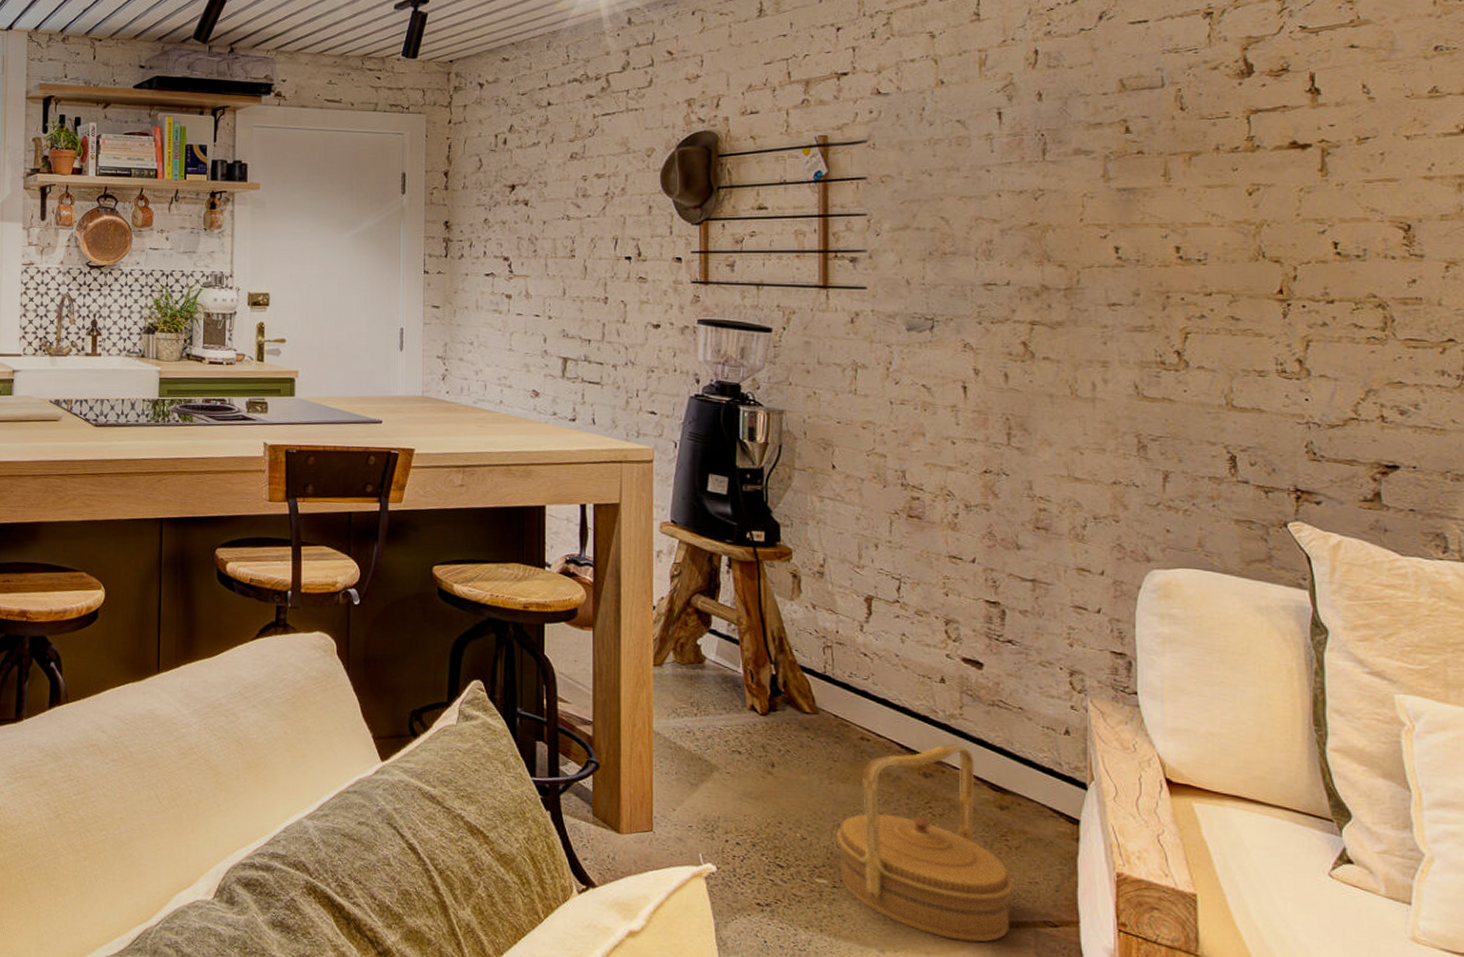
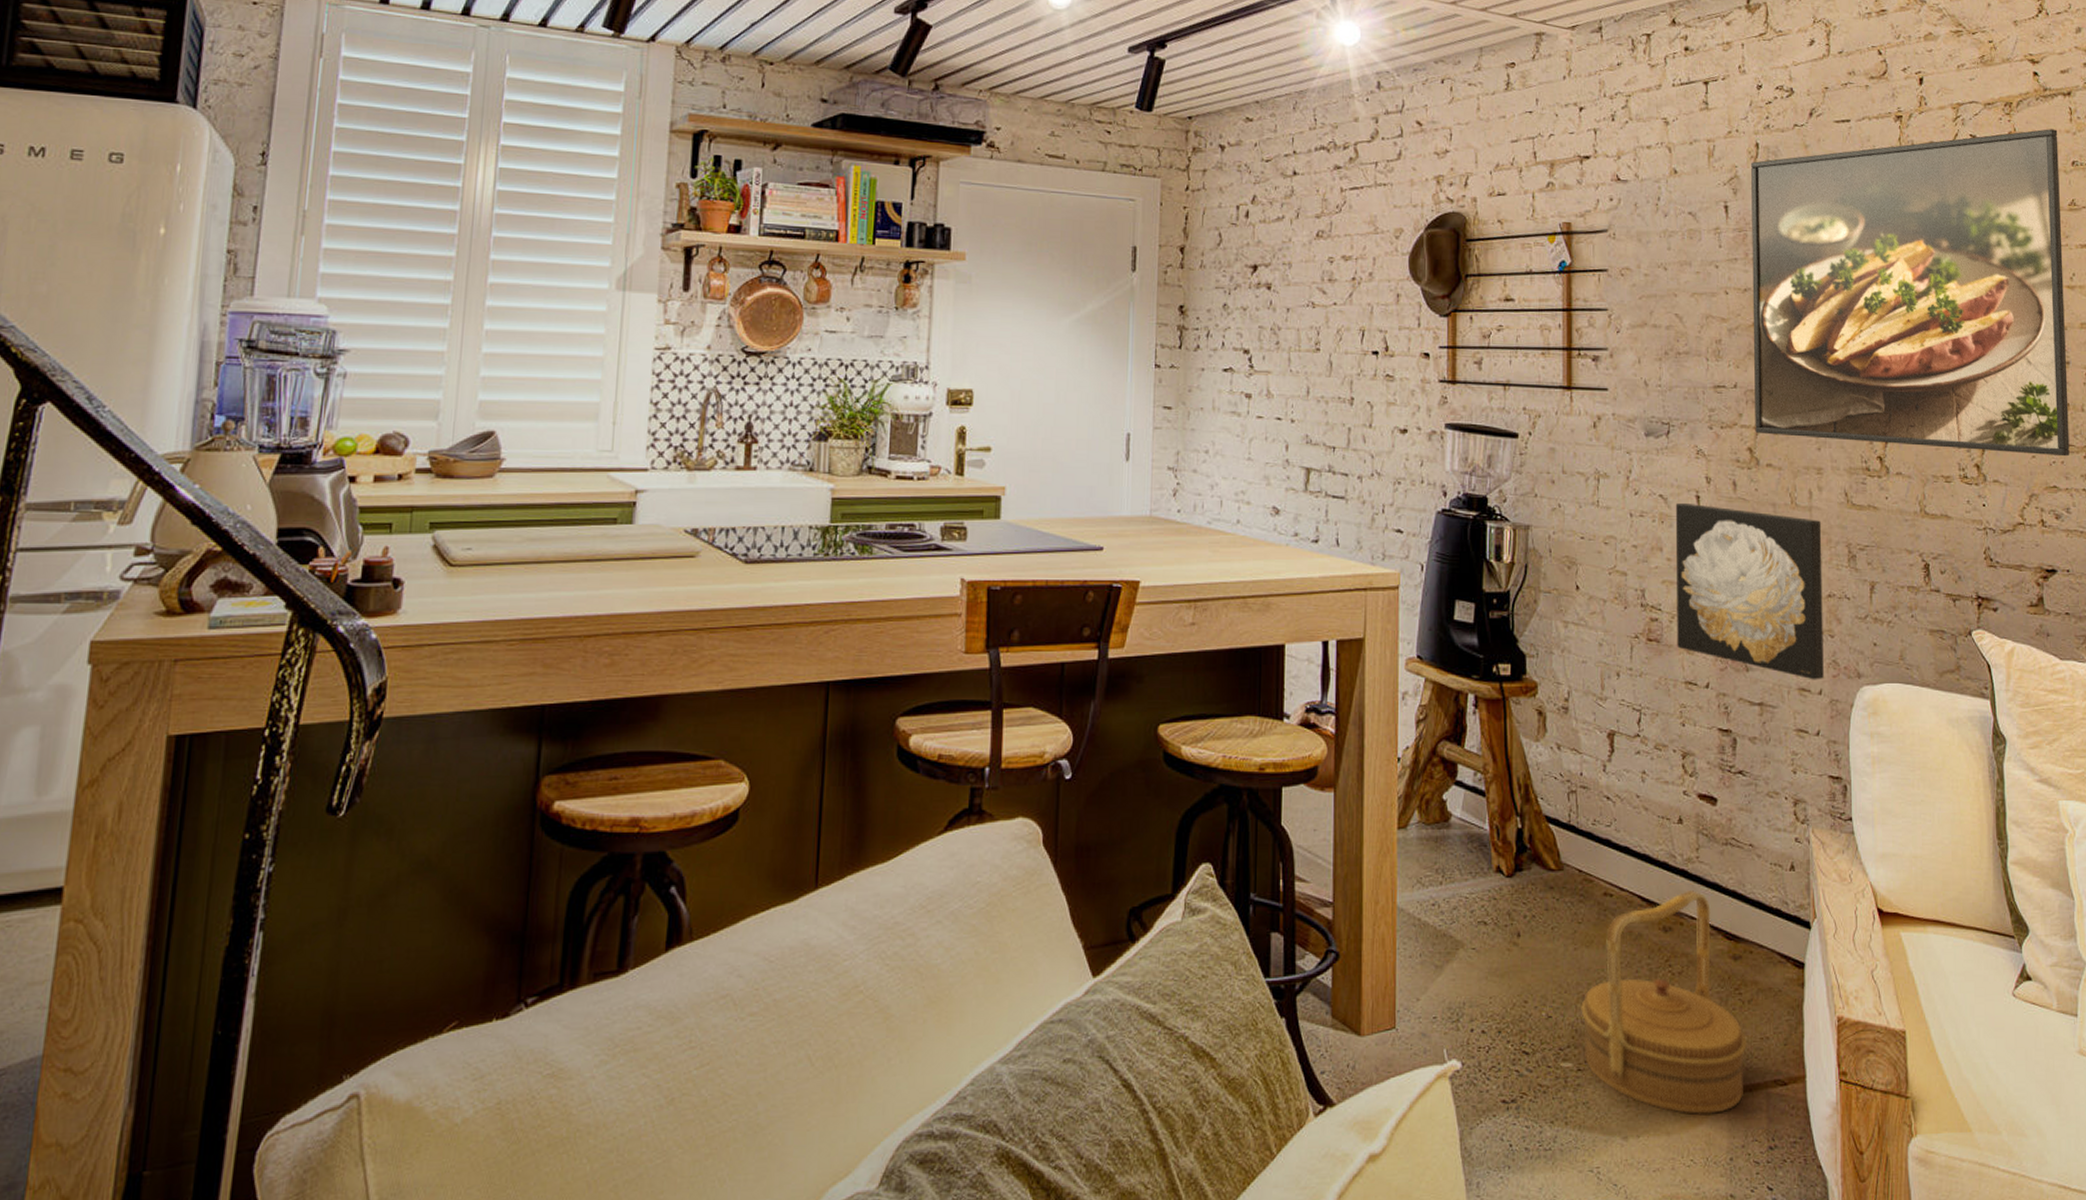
wall art: none [939,392,1106,562] -> present [1675,502,1824,680]
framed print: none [1029,14,1421,352] -> present [1751,129,2070,457]

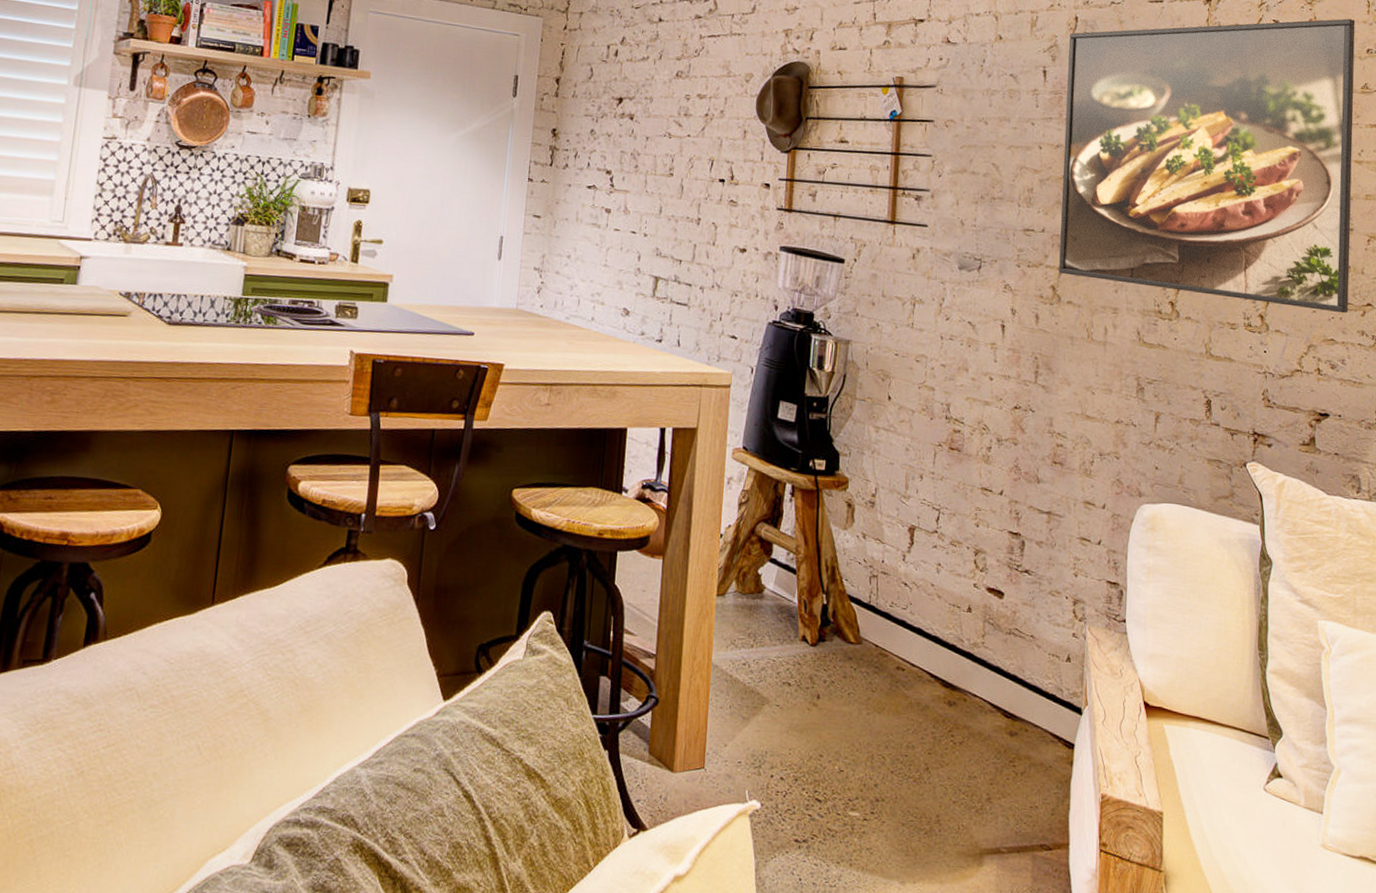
basket: present [1581,890,1748,1116] -> none [870,671,1019,870]
wall art: present [1675,502,1824,680] -> none [976,330,1114,496]

